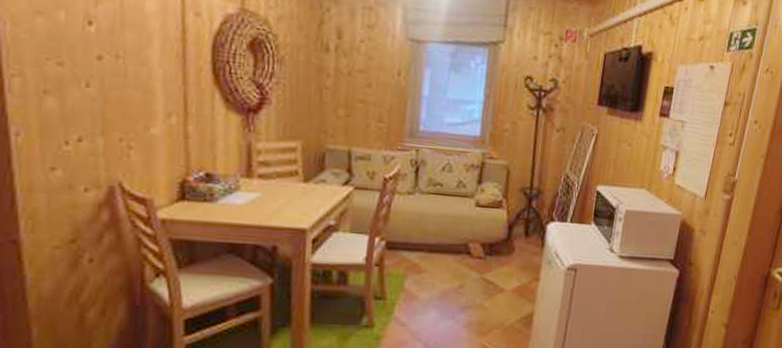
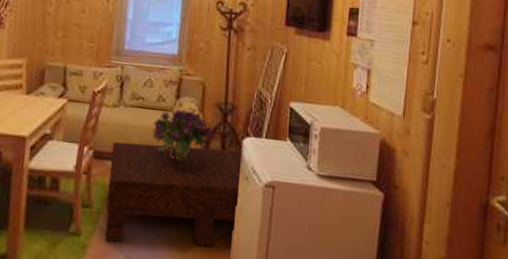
coffee table: none [401,231,548,331] -> present [105,142,244,248]
bouquet: none [451,194,519,248] -> present [152,108,215,161]

